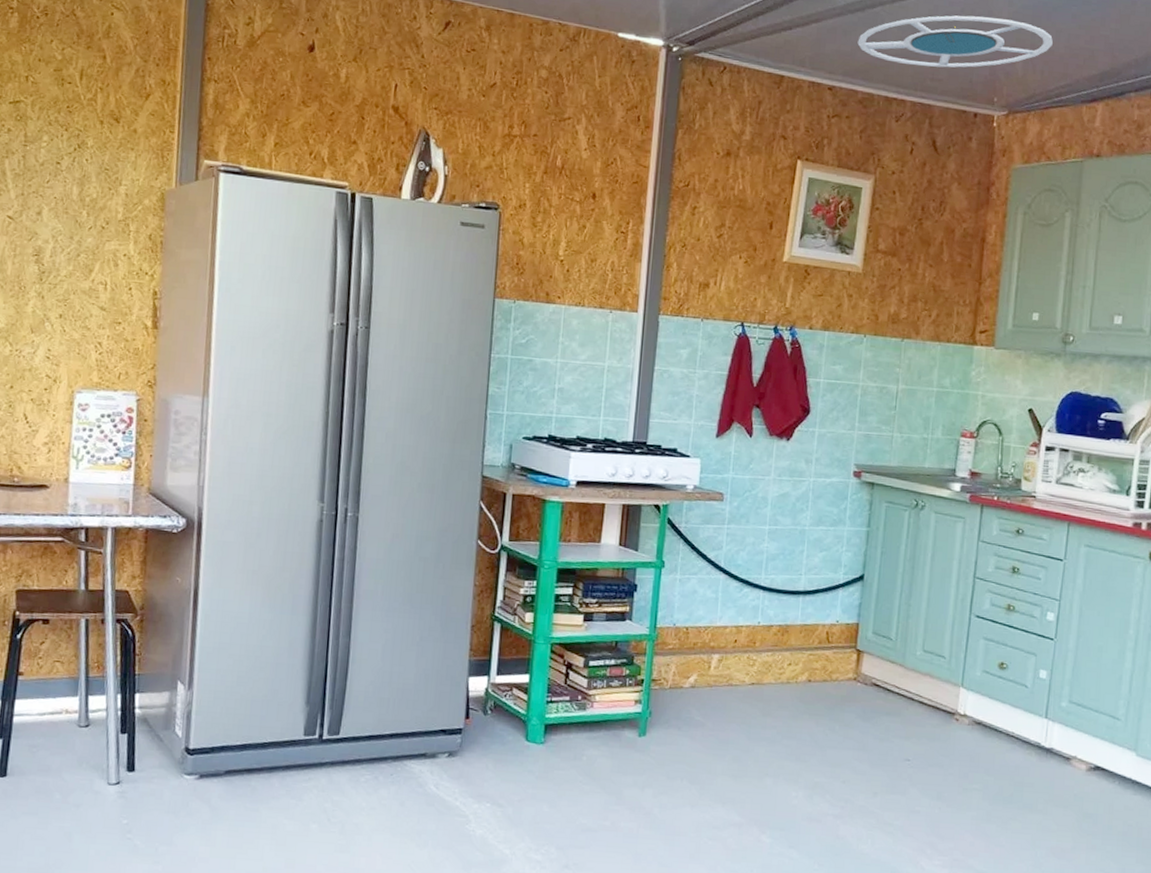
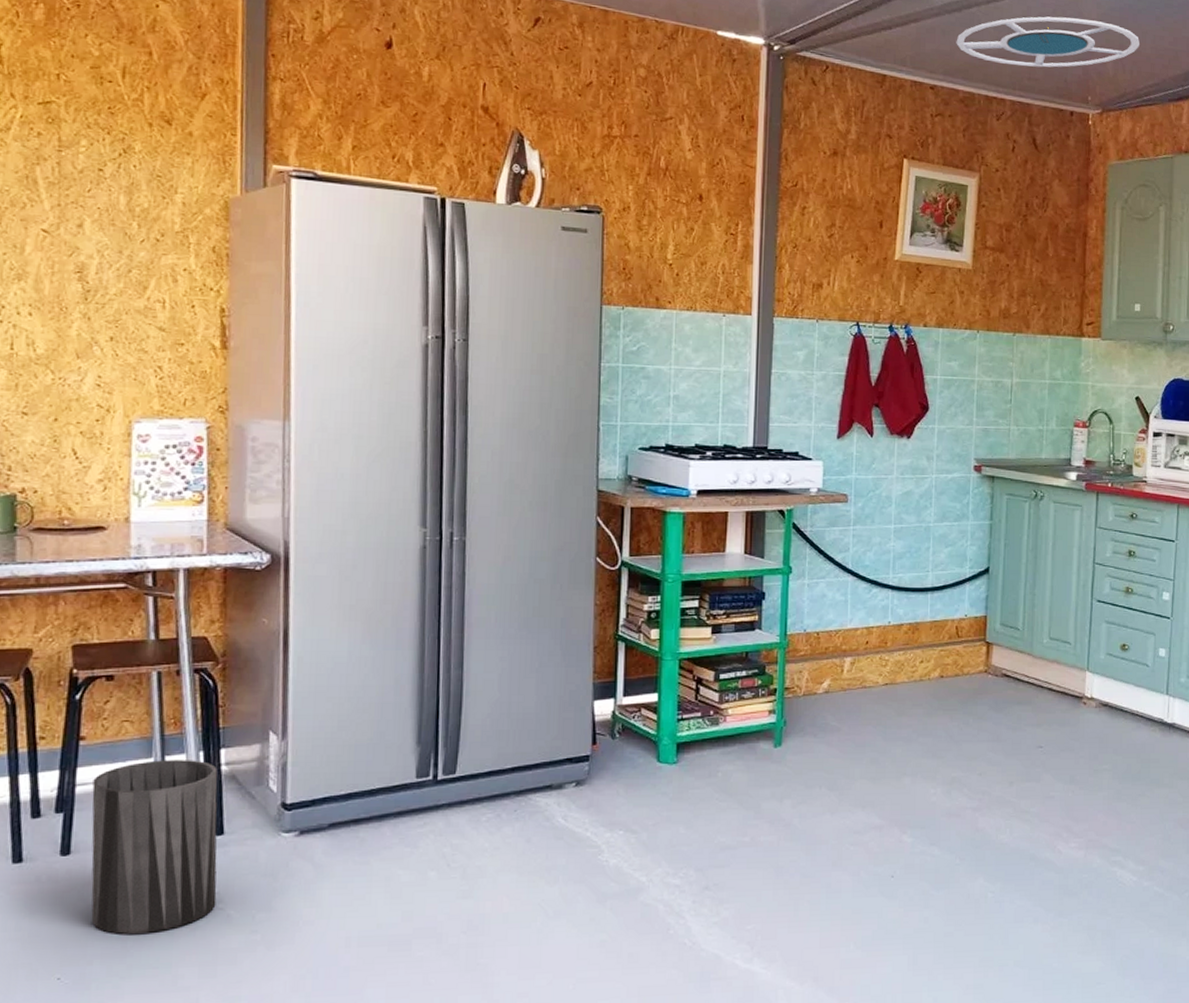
trash can: none [21,699,132,854] -> present [91,760,218,934]

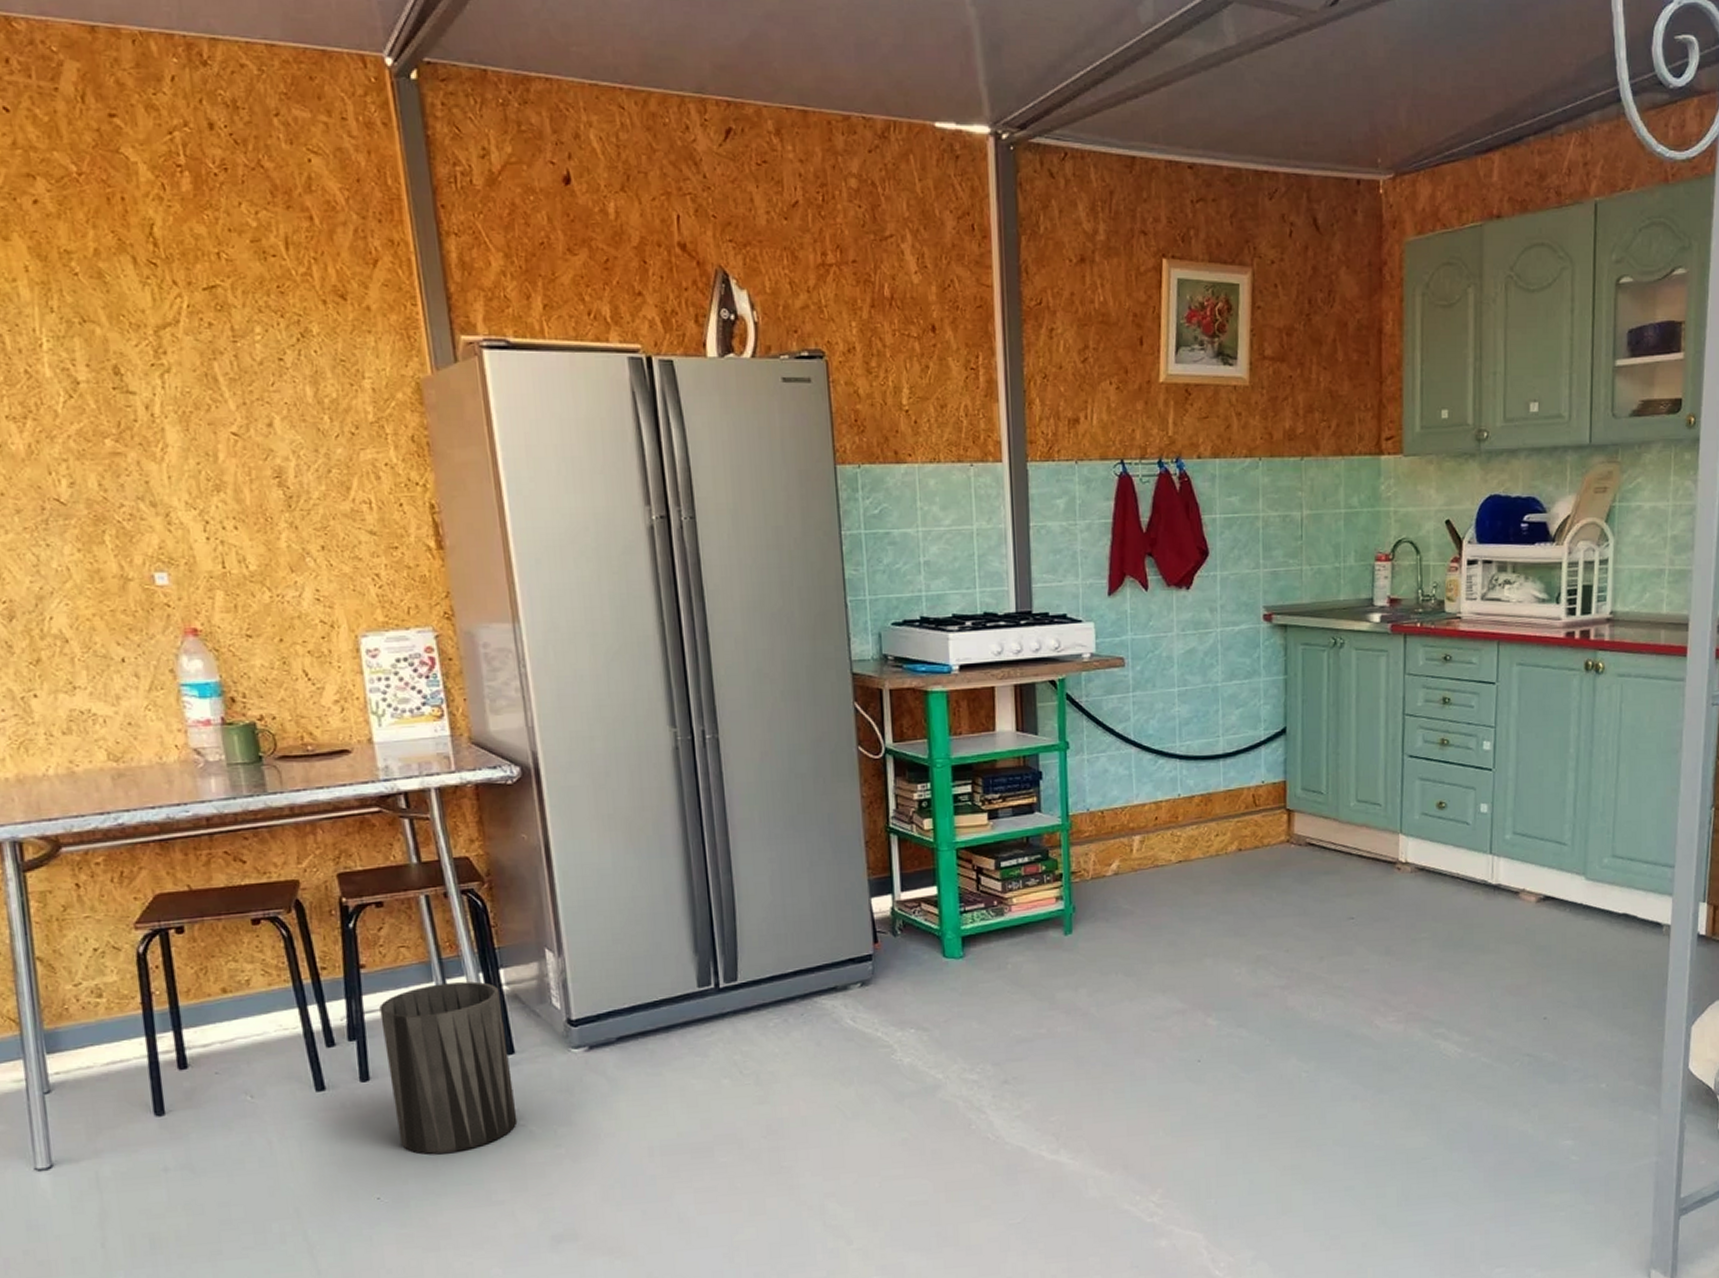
ceiling lamp: present [956,16,1139,68] -> none [1216,59,1438,127]

